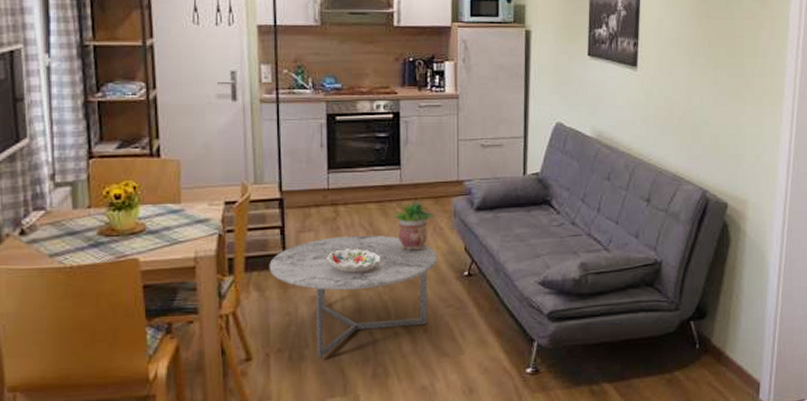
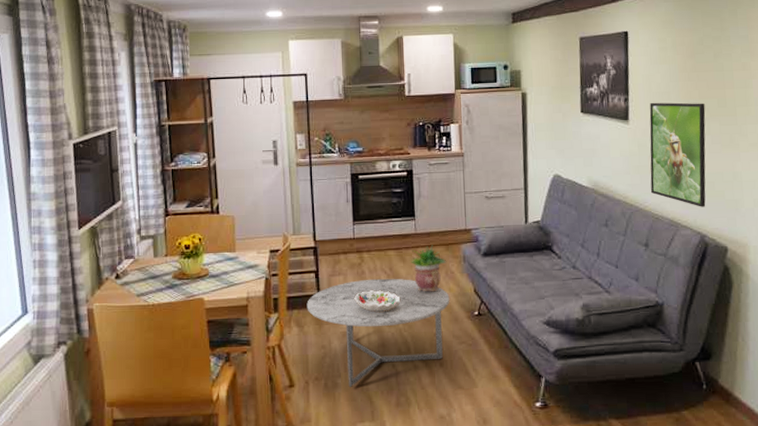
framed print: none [656,48,714,162] -> present [649,102,706,207]

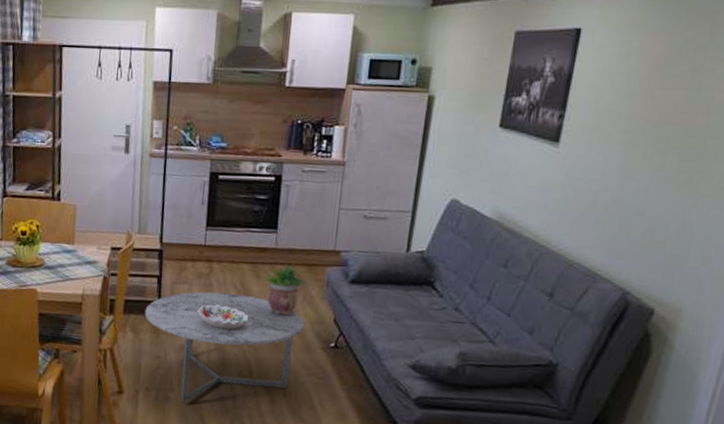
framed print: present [649,102,706,207] -> none [570,122,665,259]

